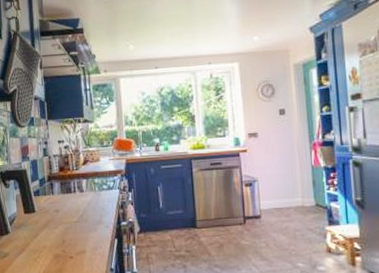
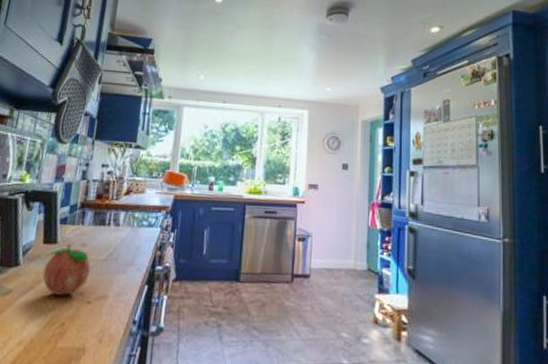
fruit: none [28,211,67,254] -> present [42,243,91,296]

